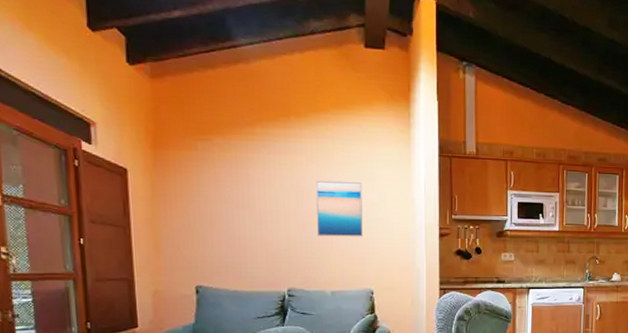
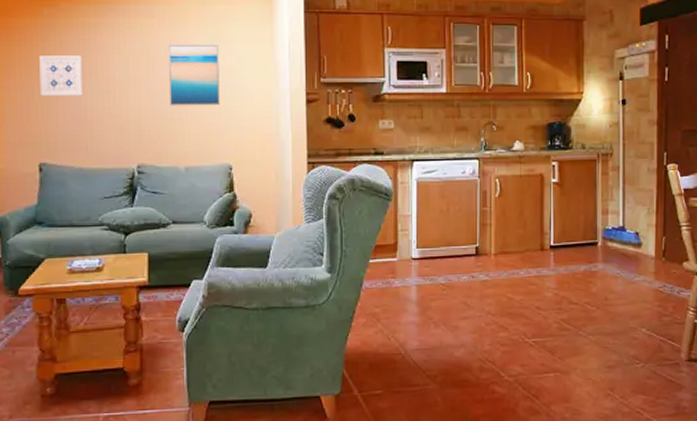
wall art: none [194,187,237,225] -> present [39,56,84,96]

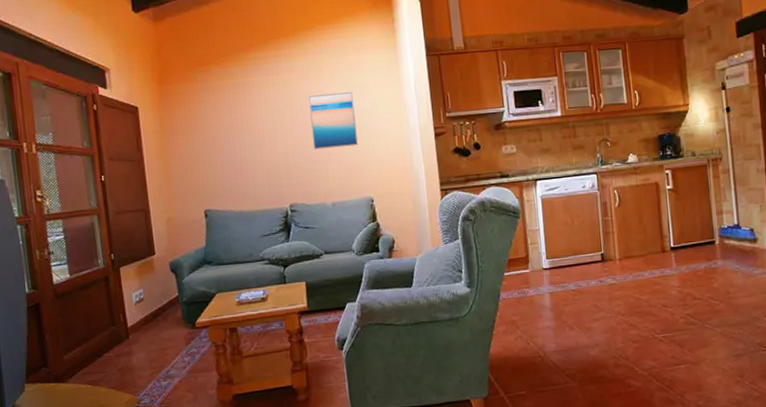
wall art: present [39,56,84,96] -> none [197,112,238,151]

